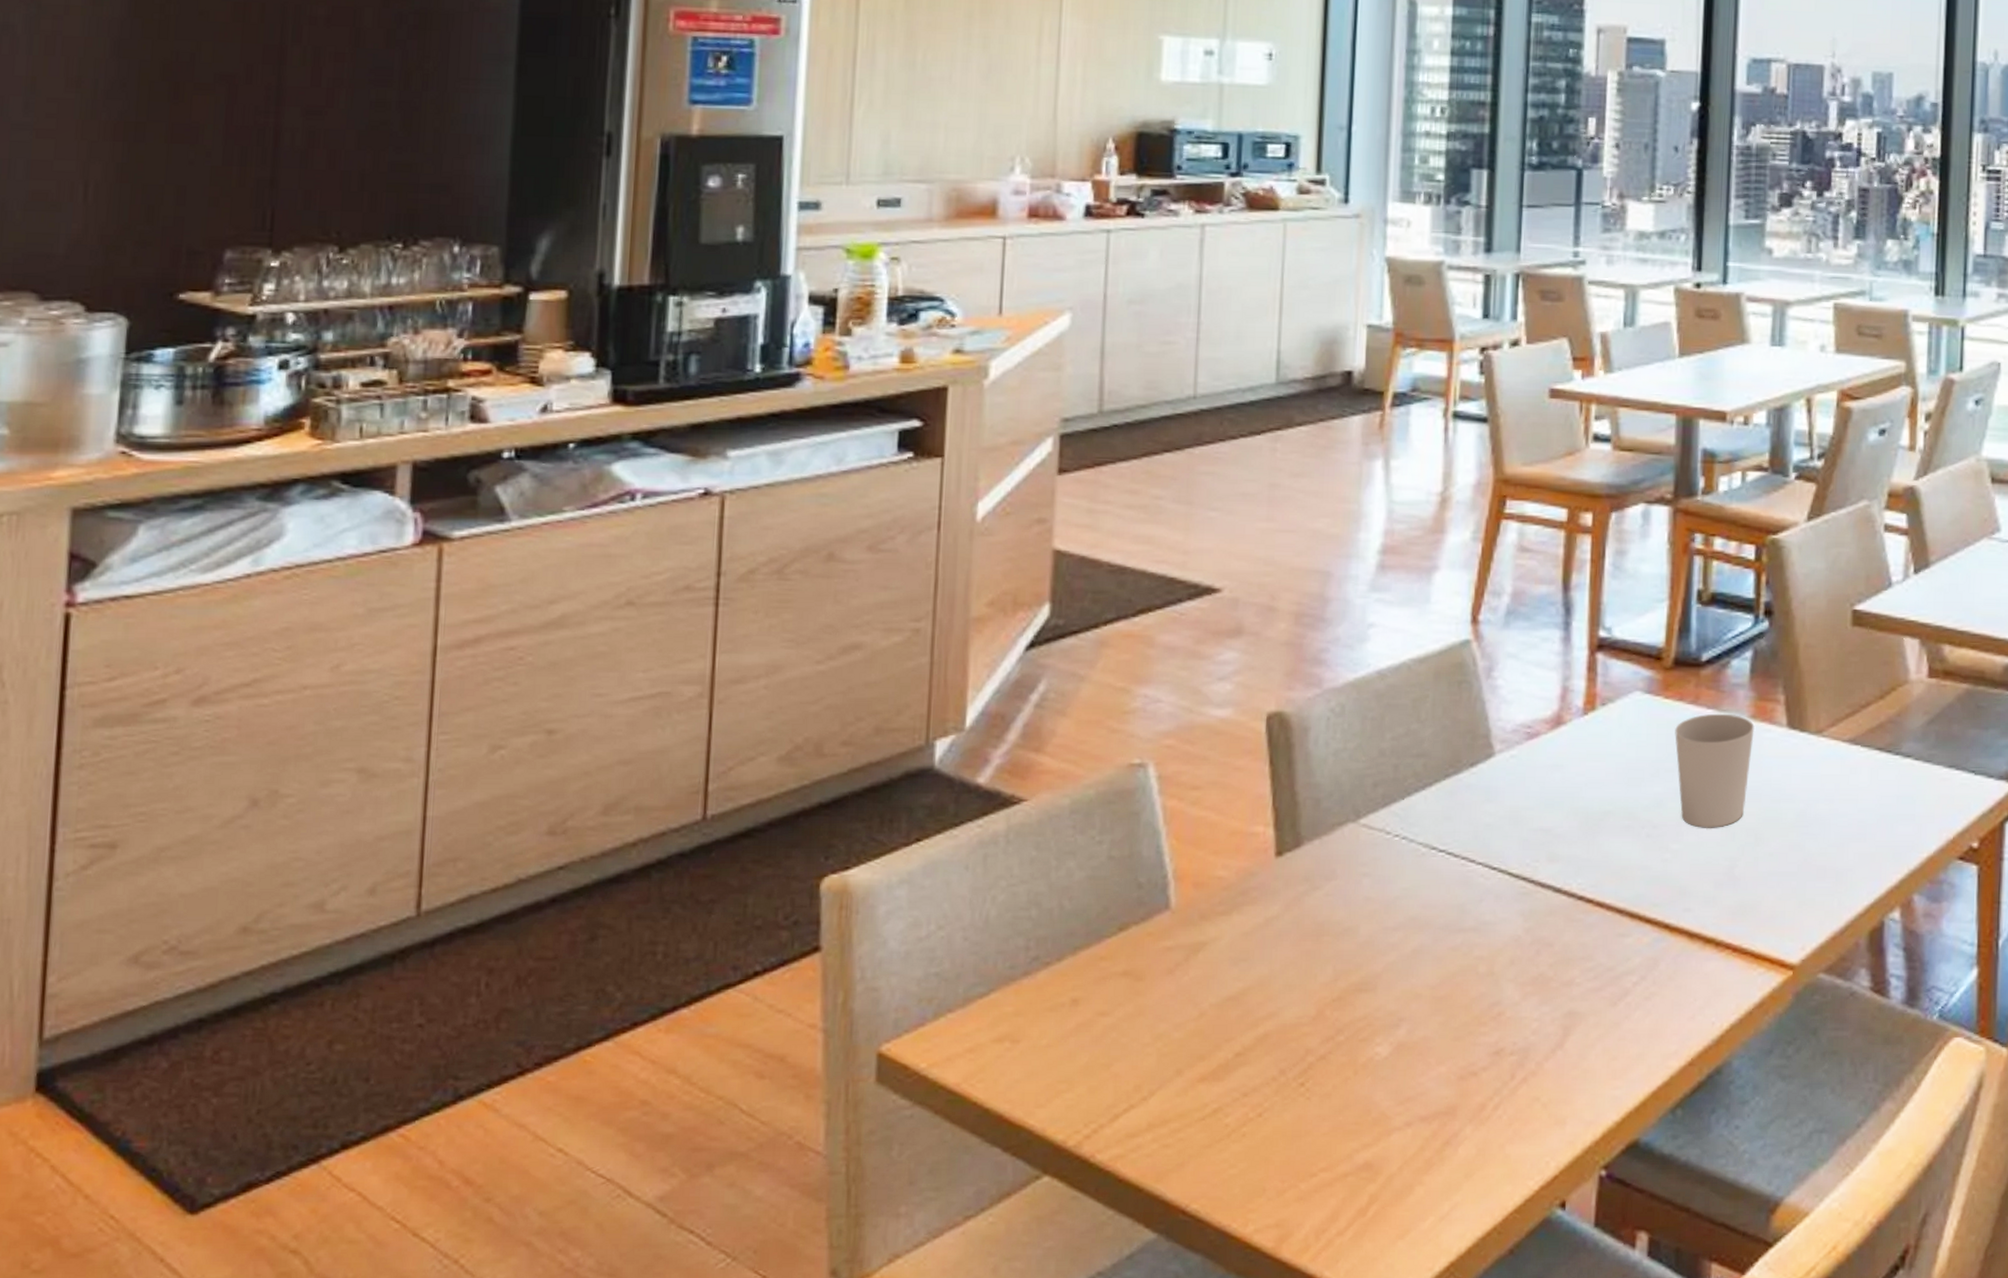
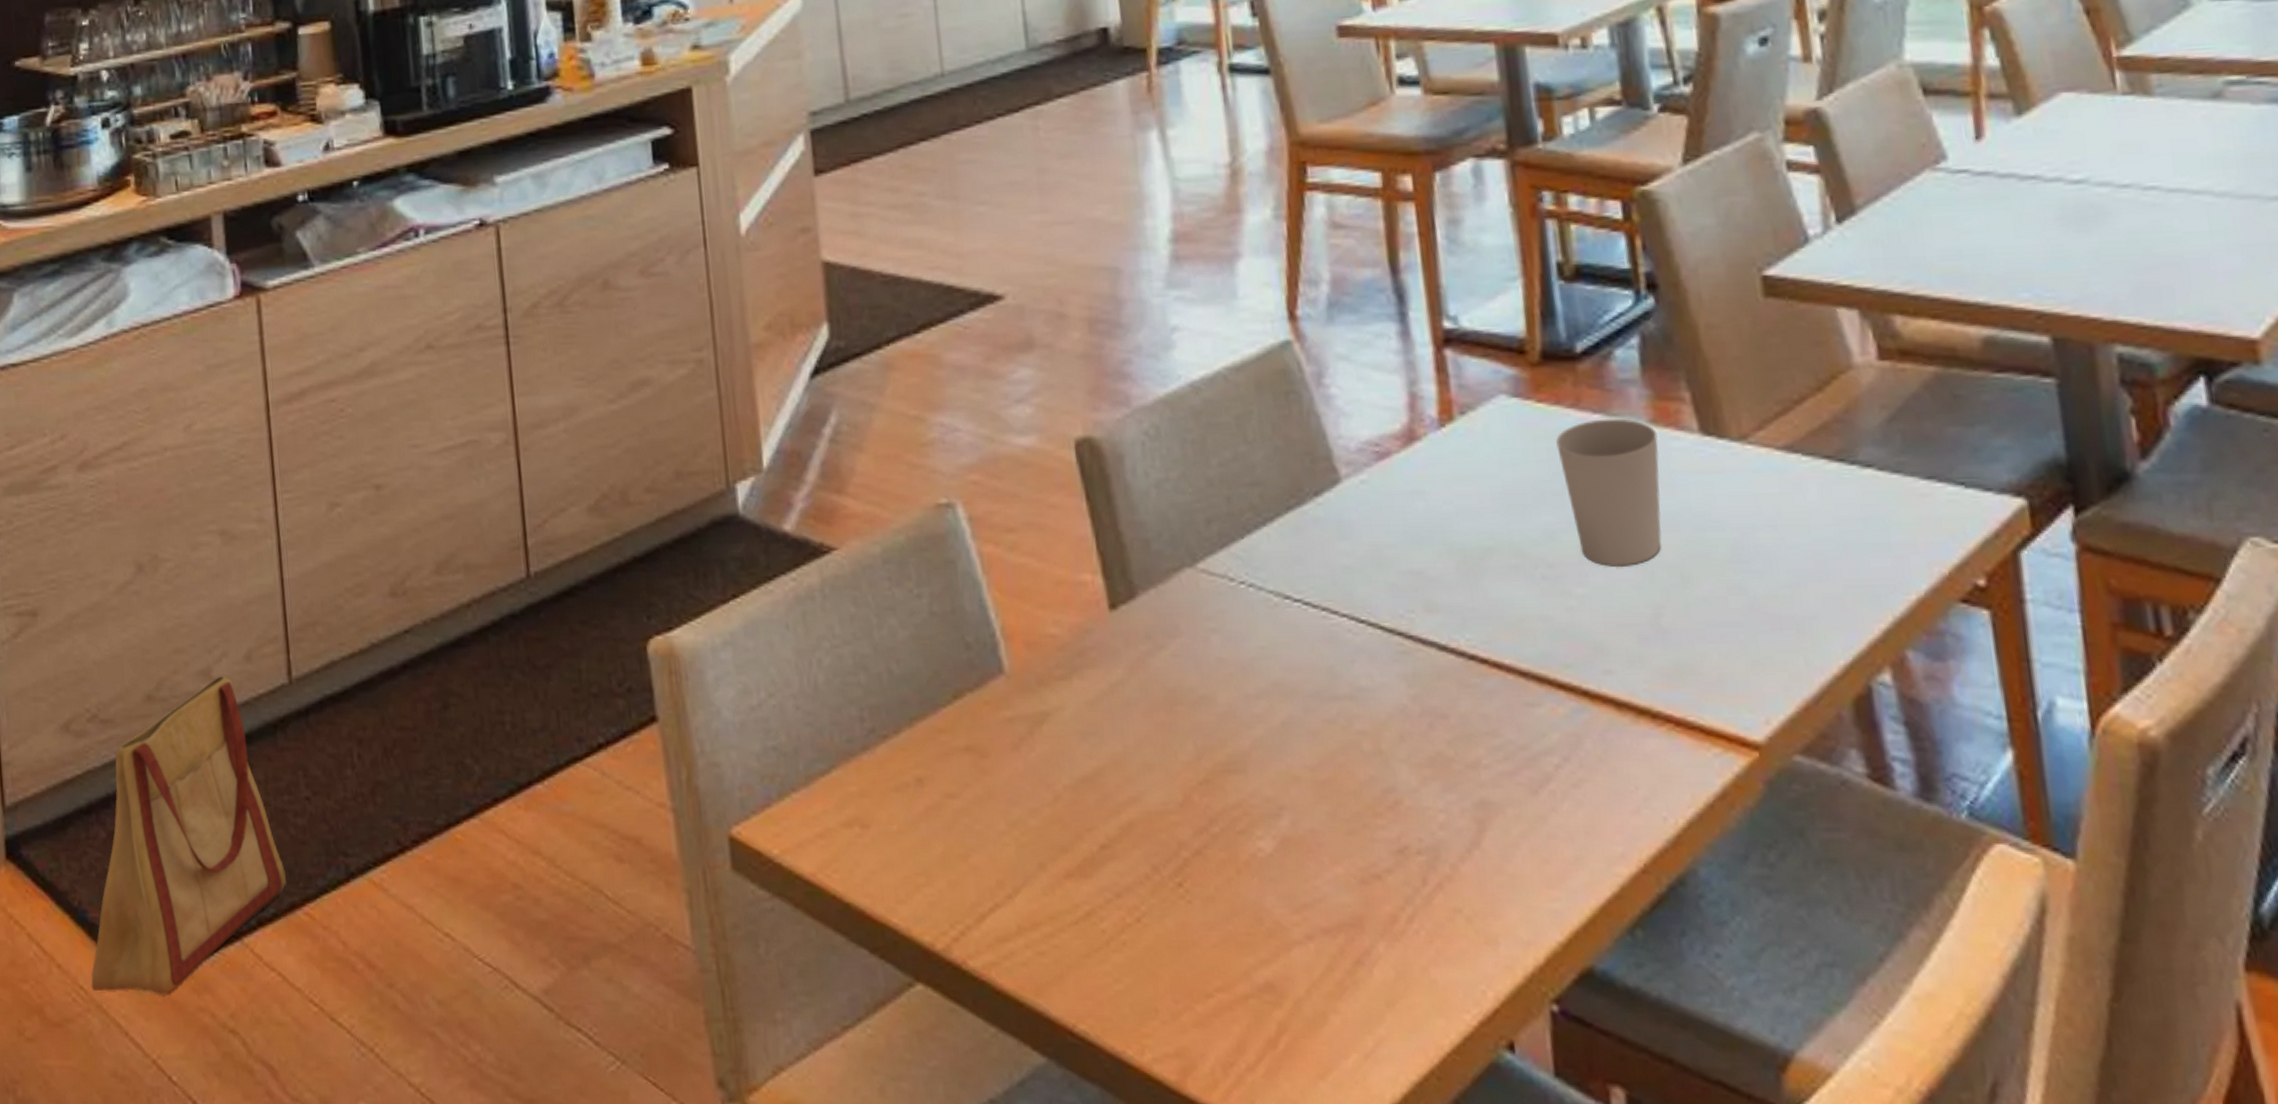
shopping bag: none [125,909,383,1220] -> present [91,676,286,995]

